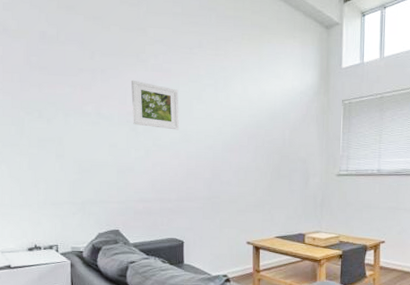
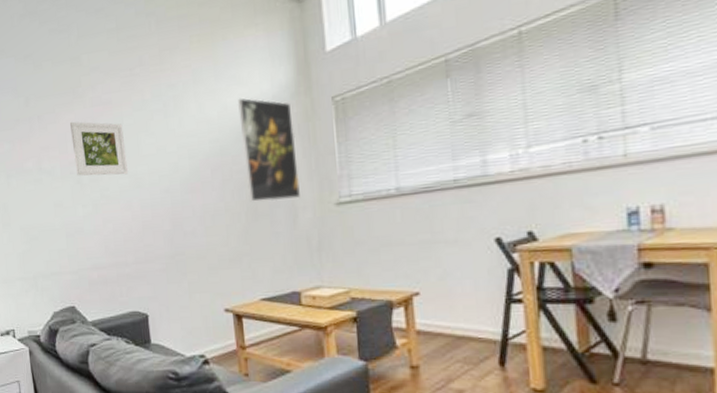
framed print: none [274,88,314,167] -> present [238,98,300,202]

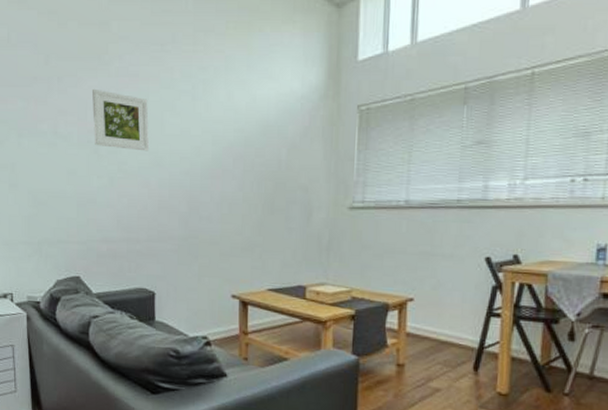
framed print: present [238,98,300,202] -> none [267,92,319,198]

